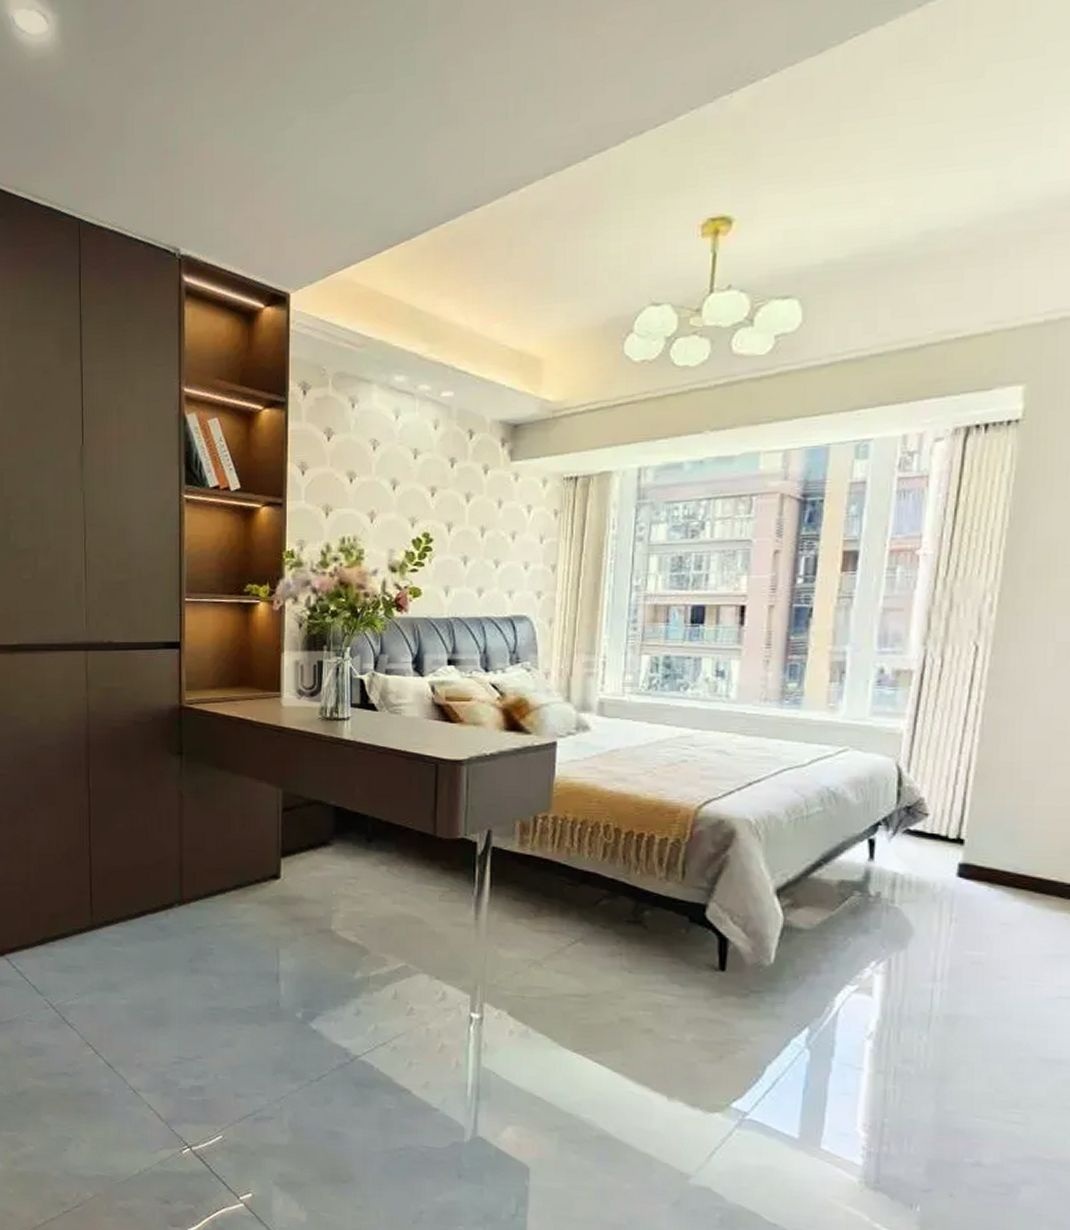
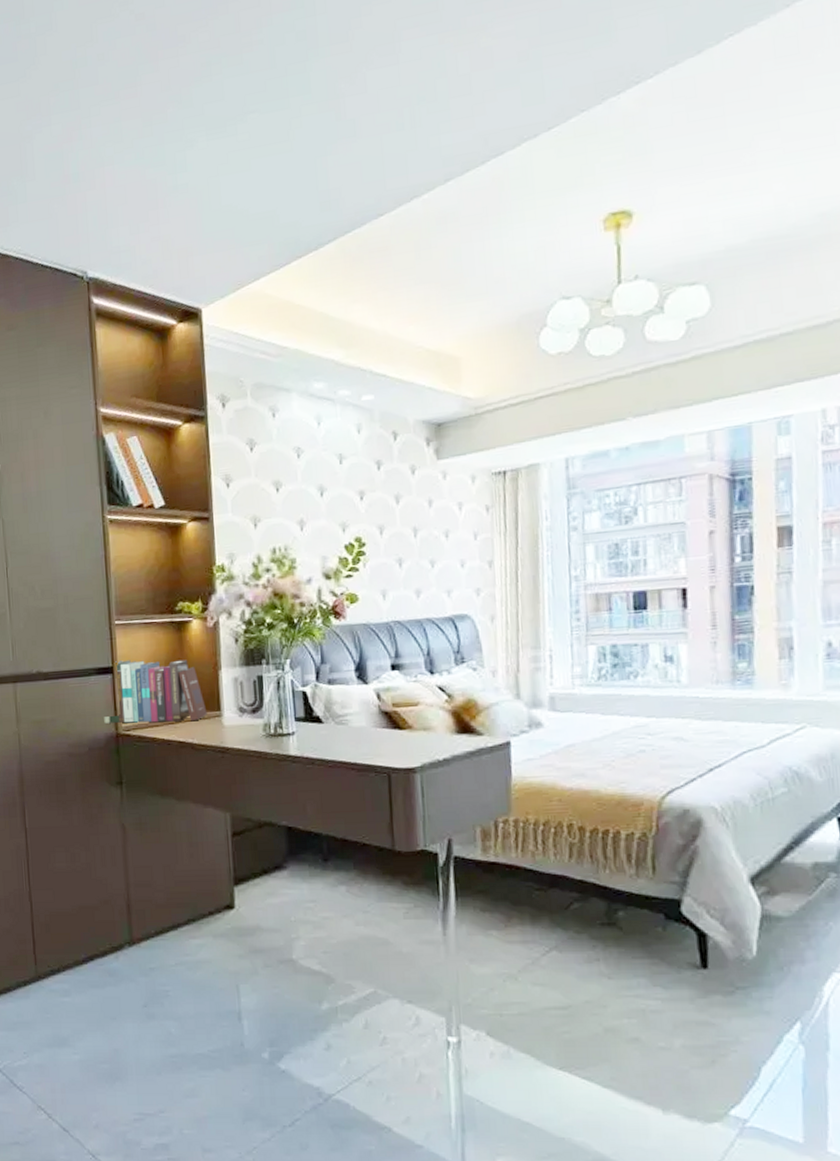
books: none [169,637,268,700] -> present [104,659,208,724]

